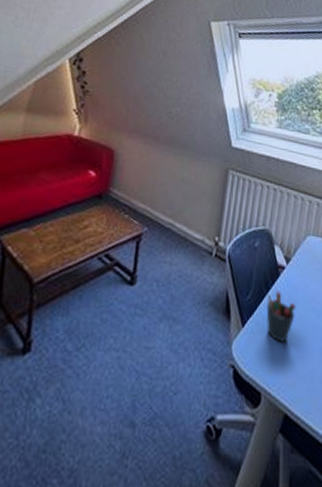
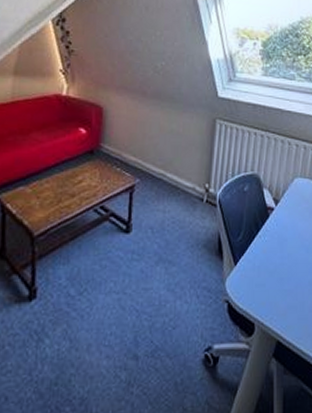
pen holder: present [266,291,296,343] -> none [257,231,285,278]

